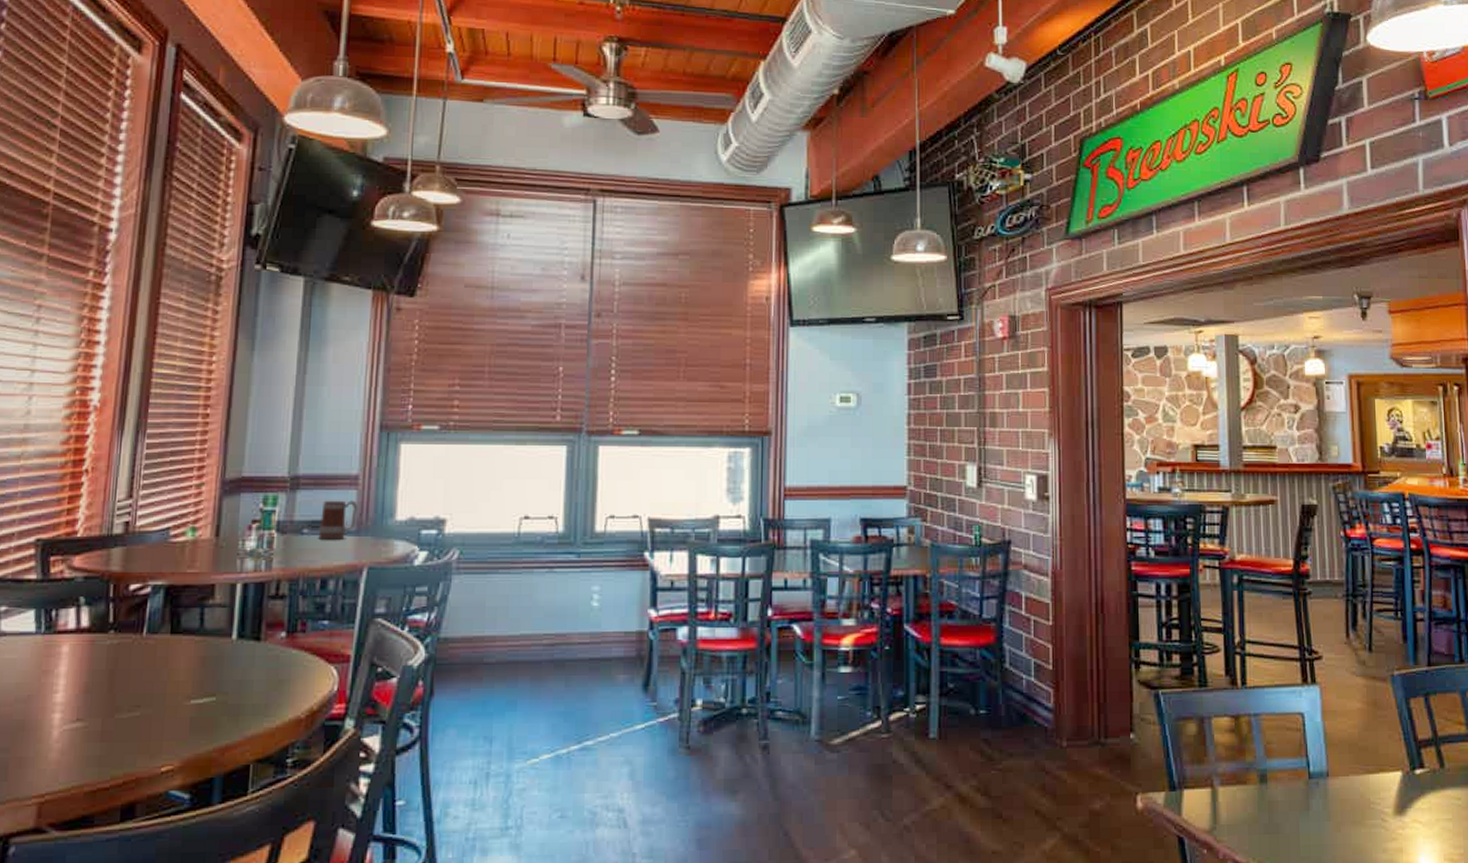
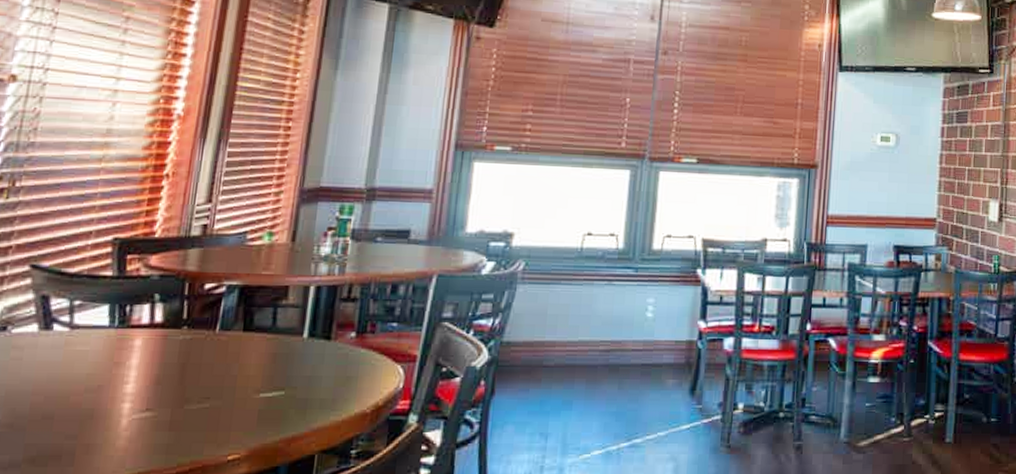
beer mug: present [318,500,357,541] -> none [391,211,430,250]

